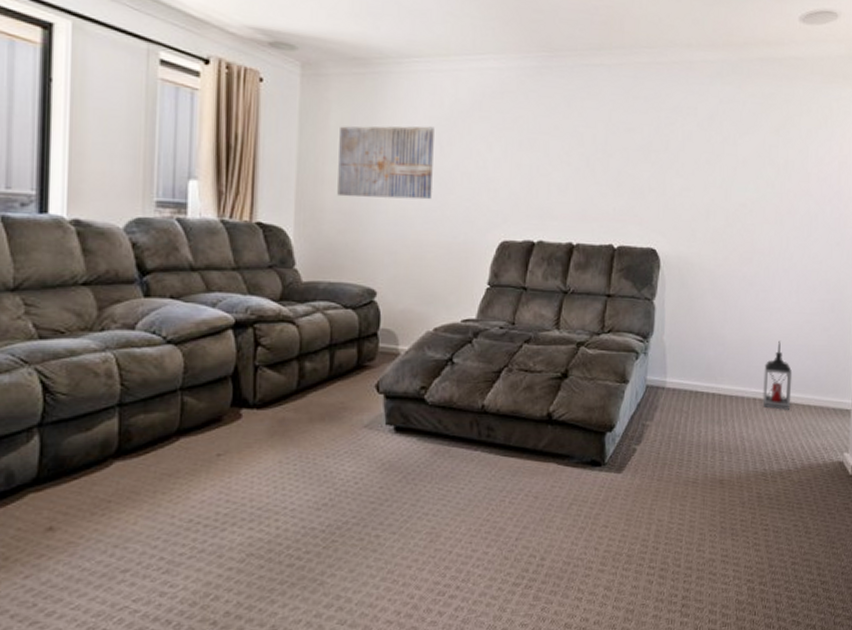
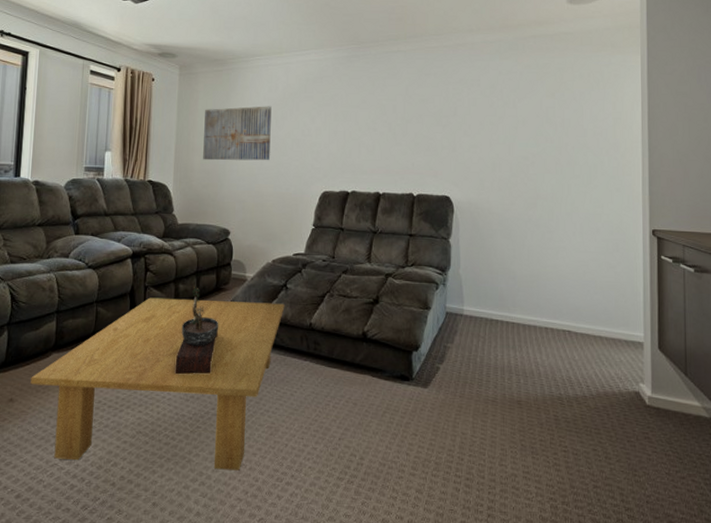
coffee table: none [81,380,450,600] -> present [30,297,285,471]
bonsai tree: none [300,362,362,478] -> present [174,285,219,375]
lantern: present [762,340,793,410] -> none [554,276,582,340]

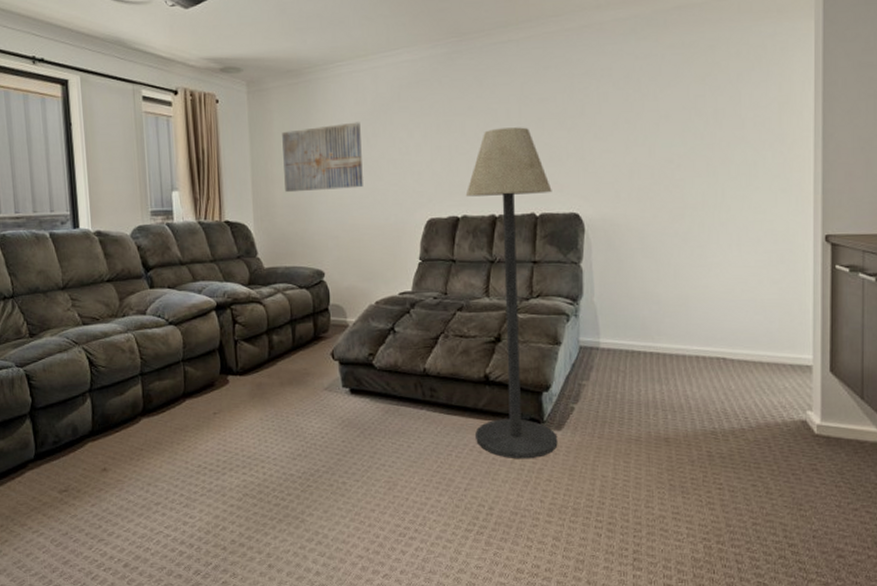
coffee table: present [30,297,285,471] -> none [122,349,394,528]
bonsai tree: present [174,285,219,375] -> none [277,335,322,433]
floor lamp: none [352,120,428,413] -> present [465,127,558,459]

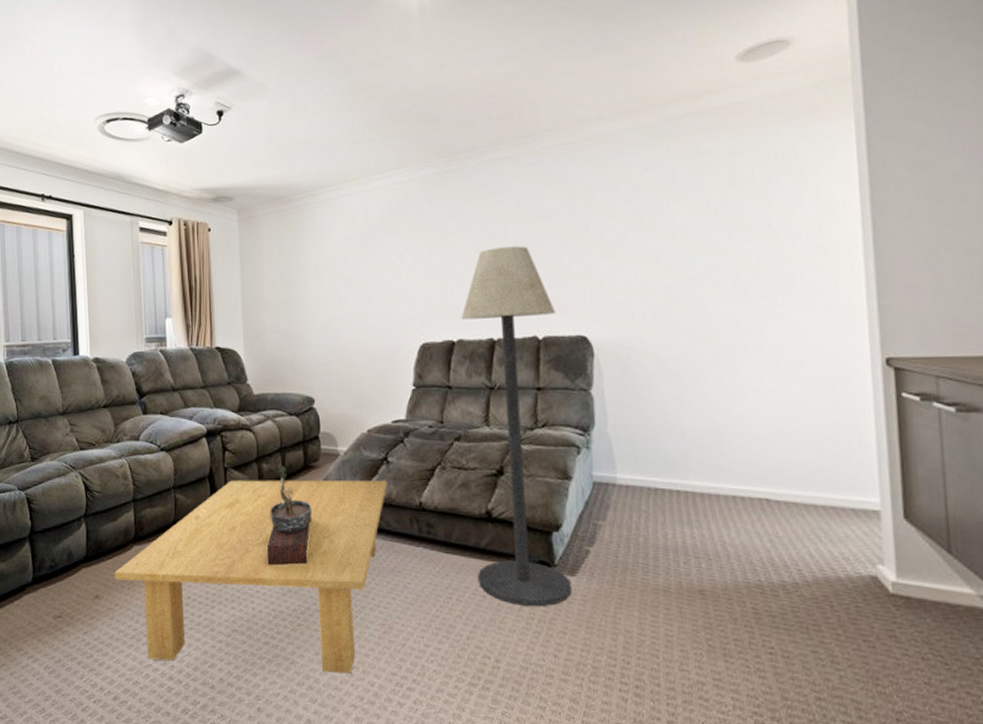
coffee table: none [122,349,394,528] -> present [114,480,388,674]
bonsai tree: none [277,335,322,433] -> present [266,463,313,566]
wall art: present [282,122,363,193] -> none [272,245,353,318]

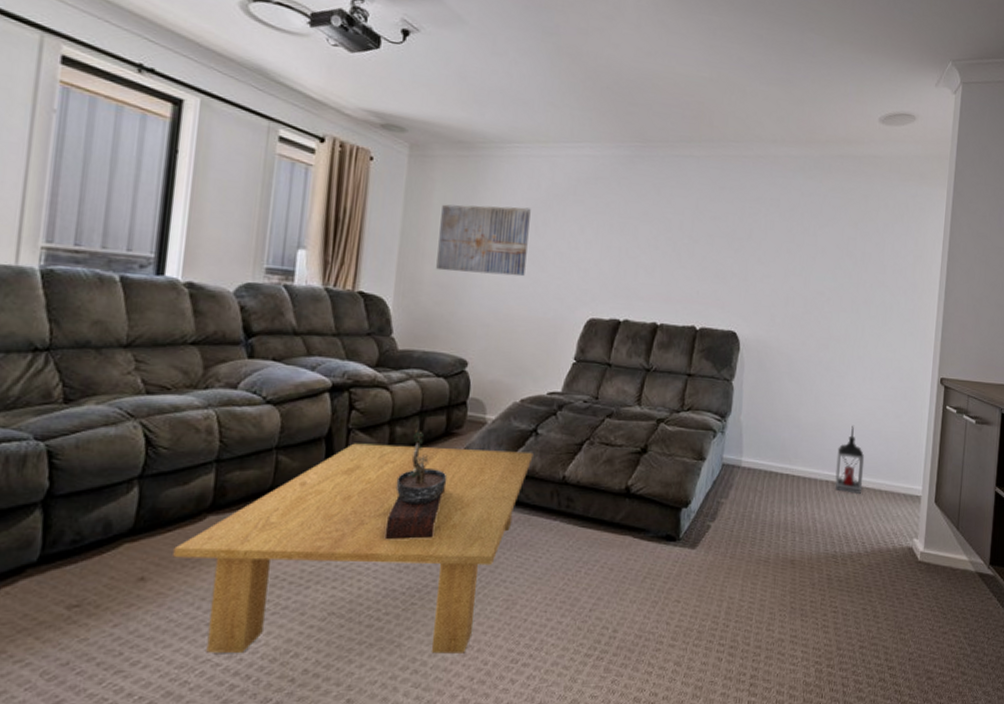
wall art: none [272,245,353,318] -> present [436,204,531,277]
floor lamp: present [461,246,572,607] -> none [608,237,714,578]
lantern: none [742,427,787,510] -> present [835,425,865,494]

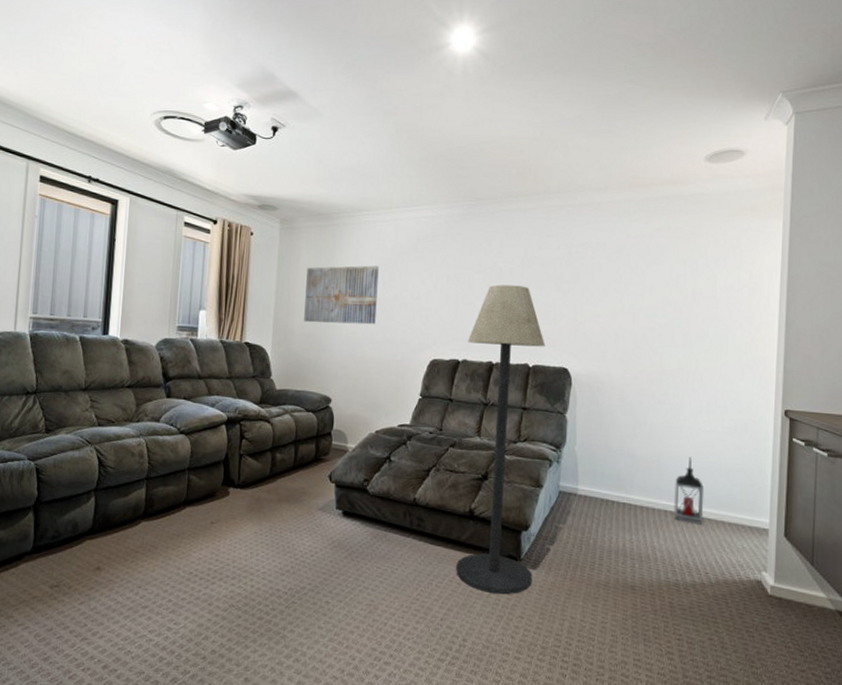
coffee table: present [173,443,534,654] -> none [118,466,388,648]
bonsai tree: present [384,428,447,540] -> none [270,454,318,548]
floor lamp: none [608,237,714,578] -> present [456,284,545,595]

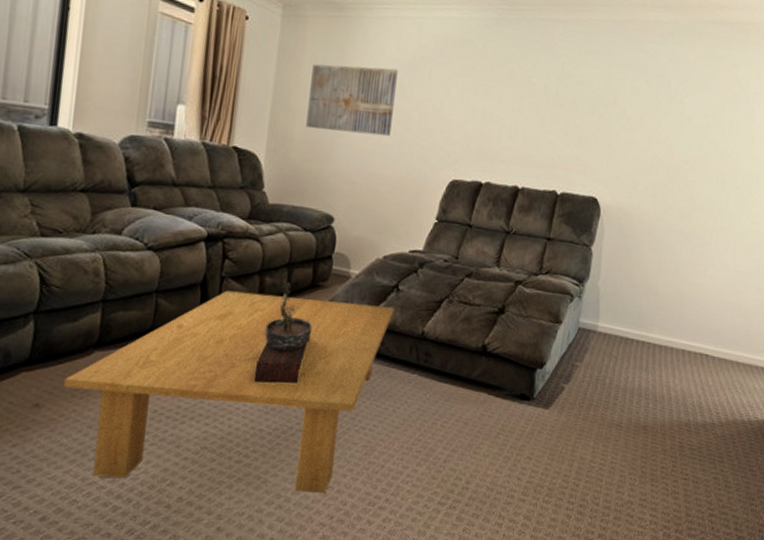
coffee table: none [118,466,388,648] -> present [64,290,395,493]
bonsai tree: none [270,454,318,548] -> present [253,278,313,384]
floor lamp: present [456,284,545,595] -> none [463,101,576,435]
lantern: present [674,456,705,524] -> none [691,296,723,365]

